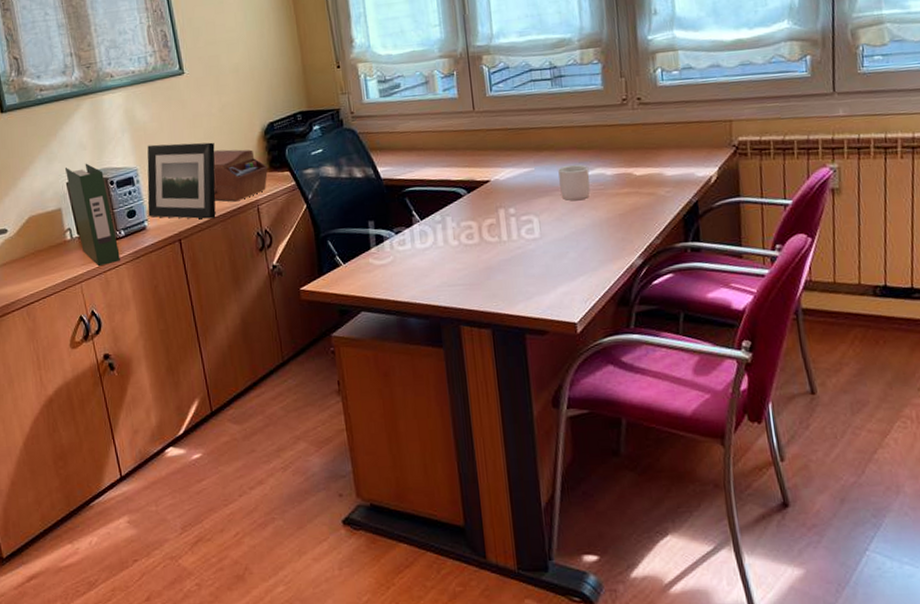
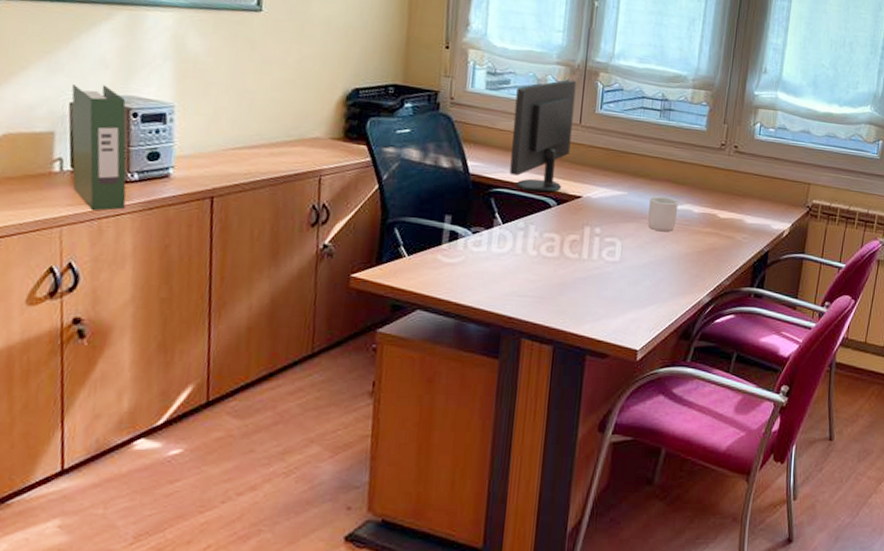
picture frame: present [147,142,216,219] -> none [176,81,282,180]
sewing box: present [213,149,268,202] -> none [266,105,343,167]
computer monitor: none [408,69,470,185] -> present [509,79,577,193]

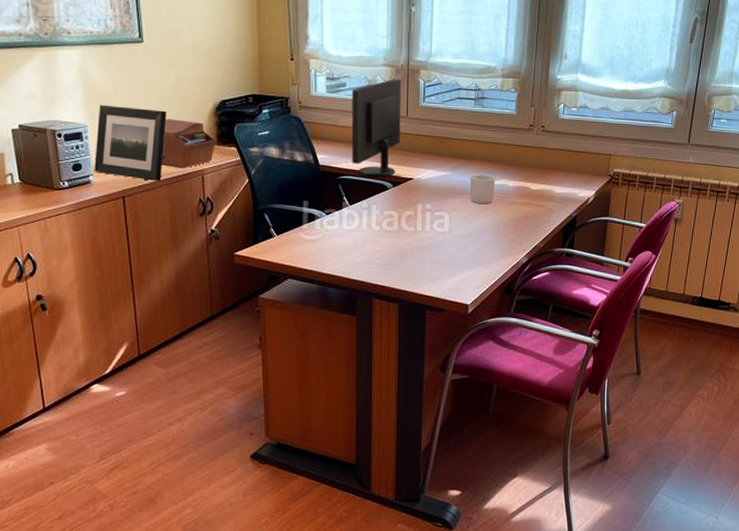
binder: present [71,84,126,212] -> none [11,113,62,213]
picture frame: none [176,81,282,180] -> present [94,104,167,181]
sewing box: none [266,105,343,167] -> present [161,119,217,168]

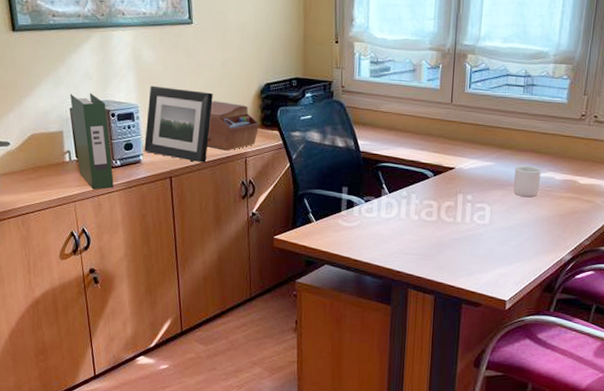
binder: none [11,113,62,213] -> present [69,93,114,190]
computer monitor: present [351,78,402,177] -> none [393,63,447,166]

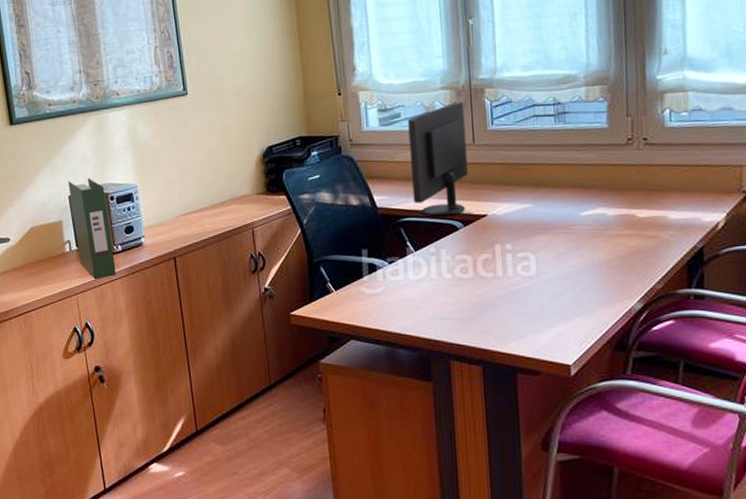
picture frame: present [144,85,213,163] -> none [145,162,214,239]
sewing box: present [206,101,260,151] -> none [210,171,265,223]
computer monitor: none [393,63,447,166] -> present [408,101,468,217]
mug: present [513,166,542,198] -> none [558,203,591,240]

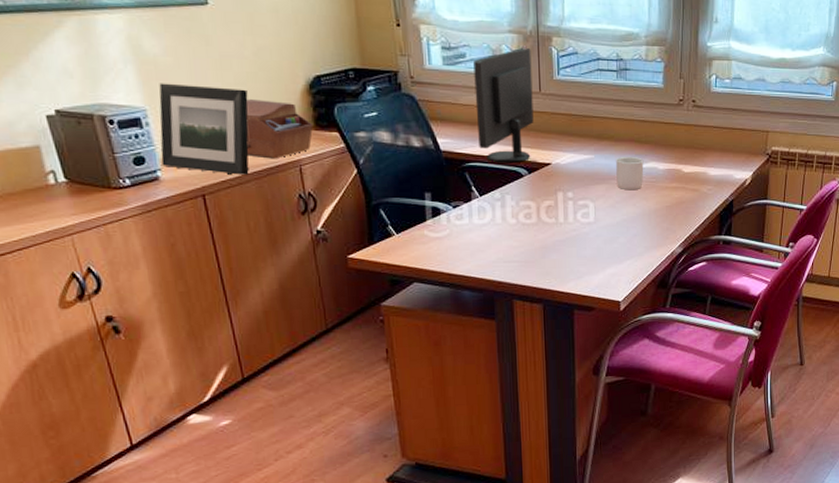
binder: present [67,178,116,280] -> none [42,95,125,218]
picture frame: none [145,162,214,239] -> present [159,83,249,175]
sewing box: none [210,171,265,223] -> present [246,99,314,159]
mug: none [558,203,591,240] -> present [616,157,644,191]

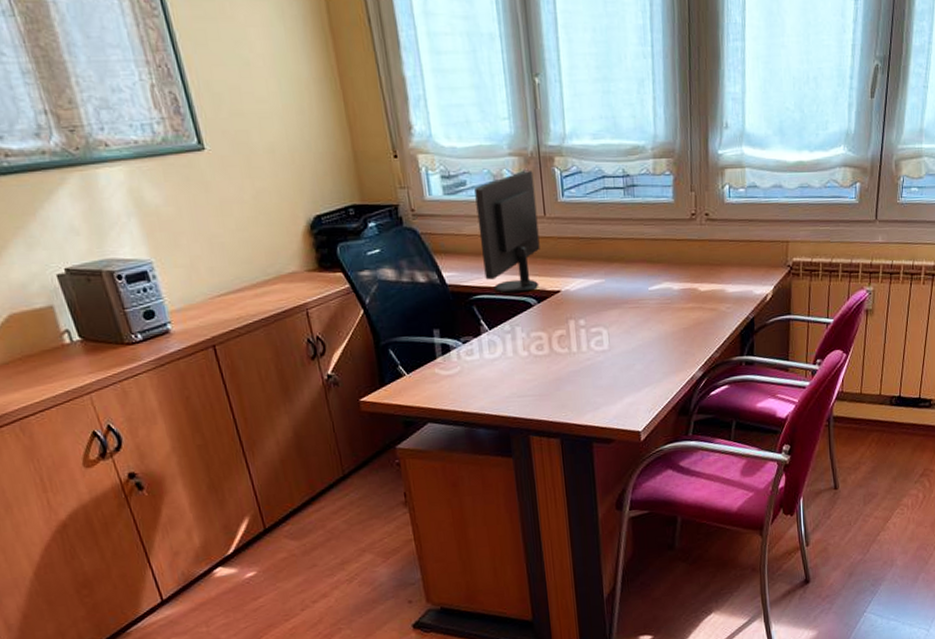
picture frame: present [159,83,249,175] -> none [163,233,257,323]
sewing box: present [246,99,314,159] -> none [249,244,317,305]
mug: present [616,157,644,191] -> none [628,278,658,314]

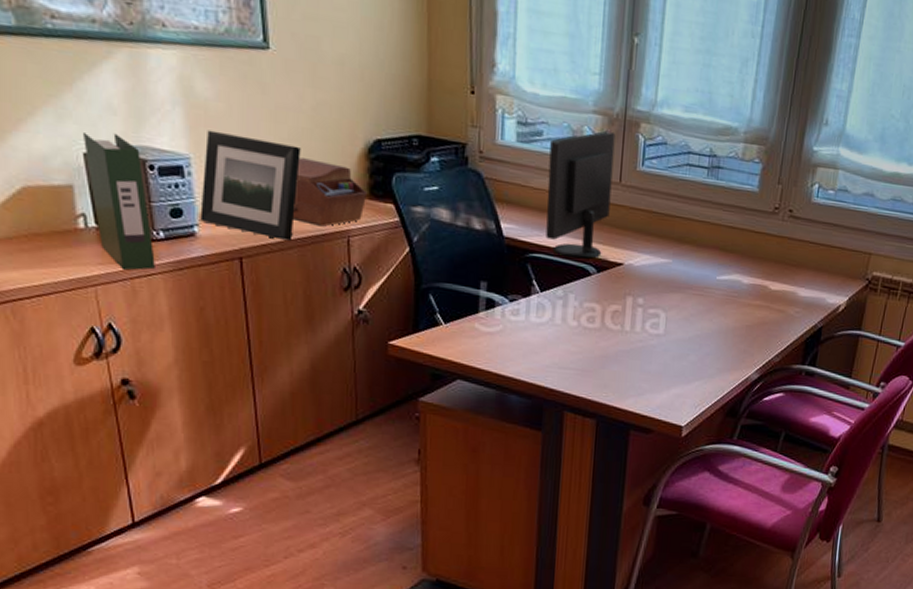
binder: none [52,252,139,375] -> present [82,133,155,271]
picture frame: none [163,233,257,323] -> present [200,130,301,241]
sewing box: none [249,244,317,305] -> present [292,158,368,227]

